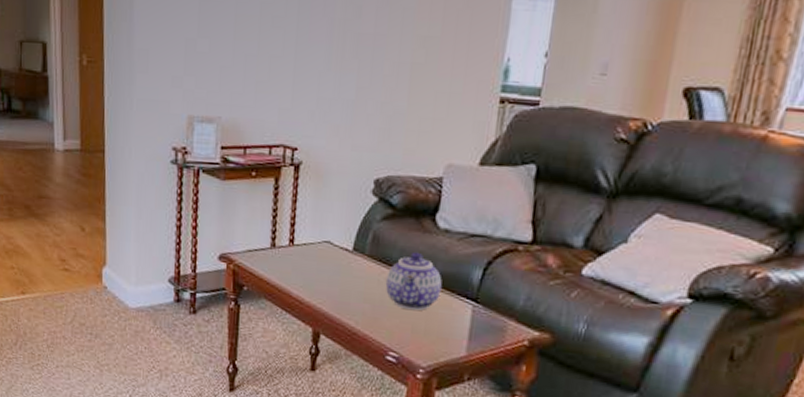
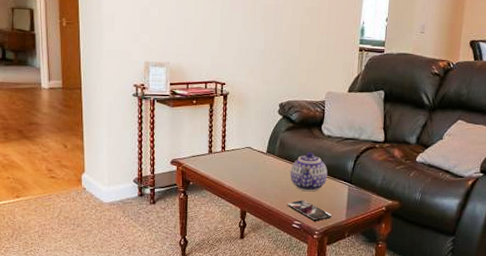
smartphone: none [379,321,445,355] -> present [287,200,332,222]

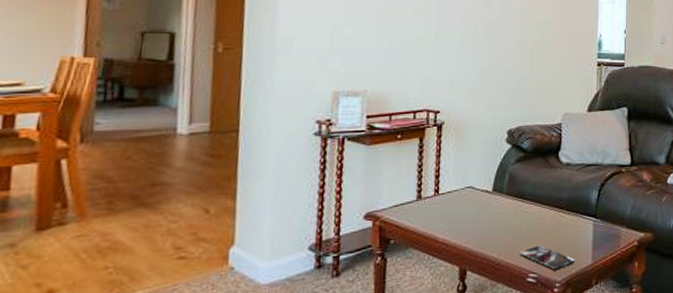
teapot: present [290,151,328,192] -> none [522,184,568,234]

